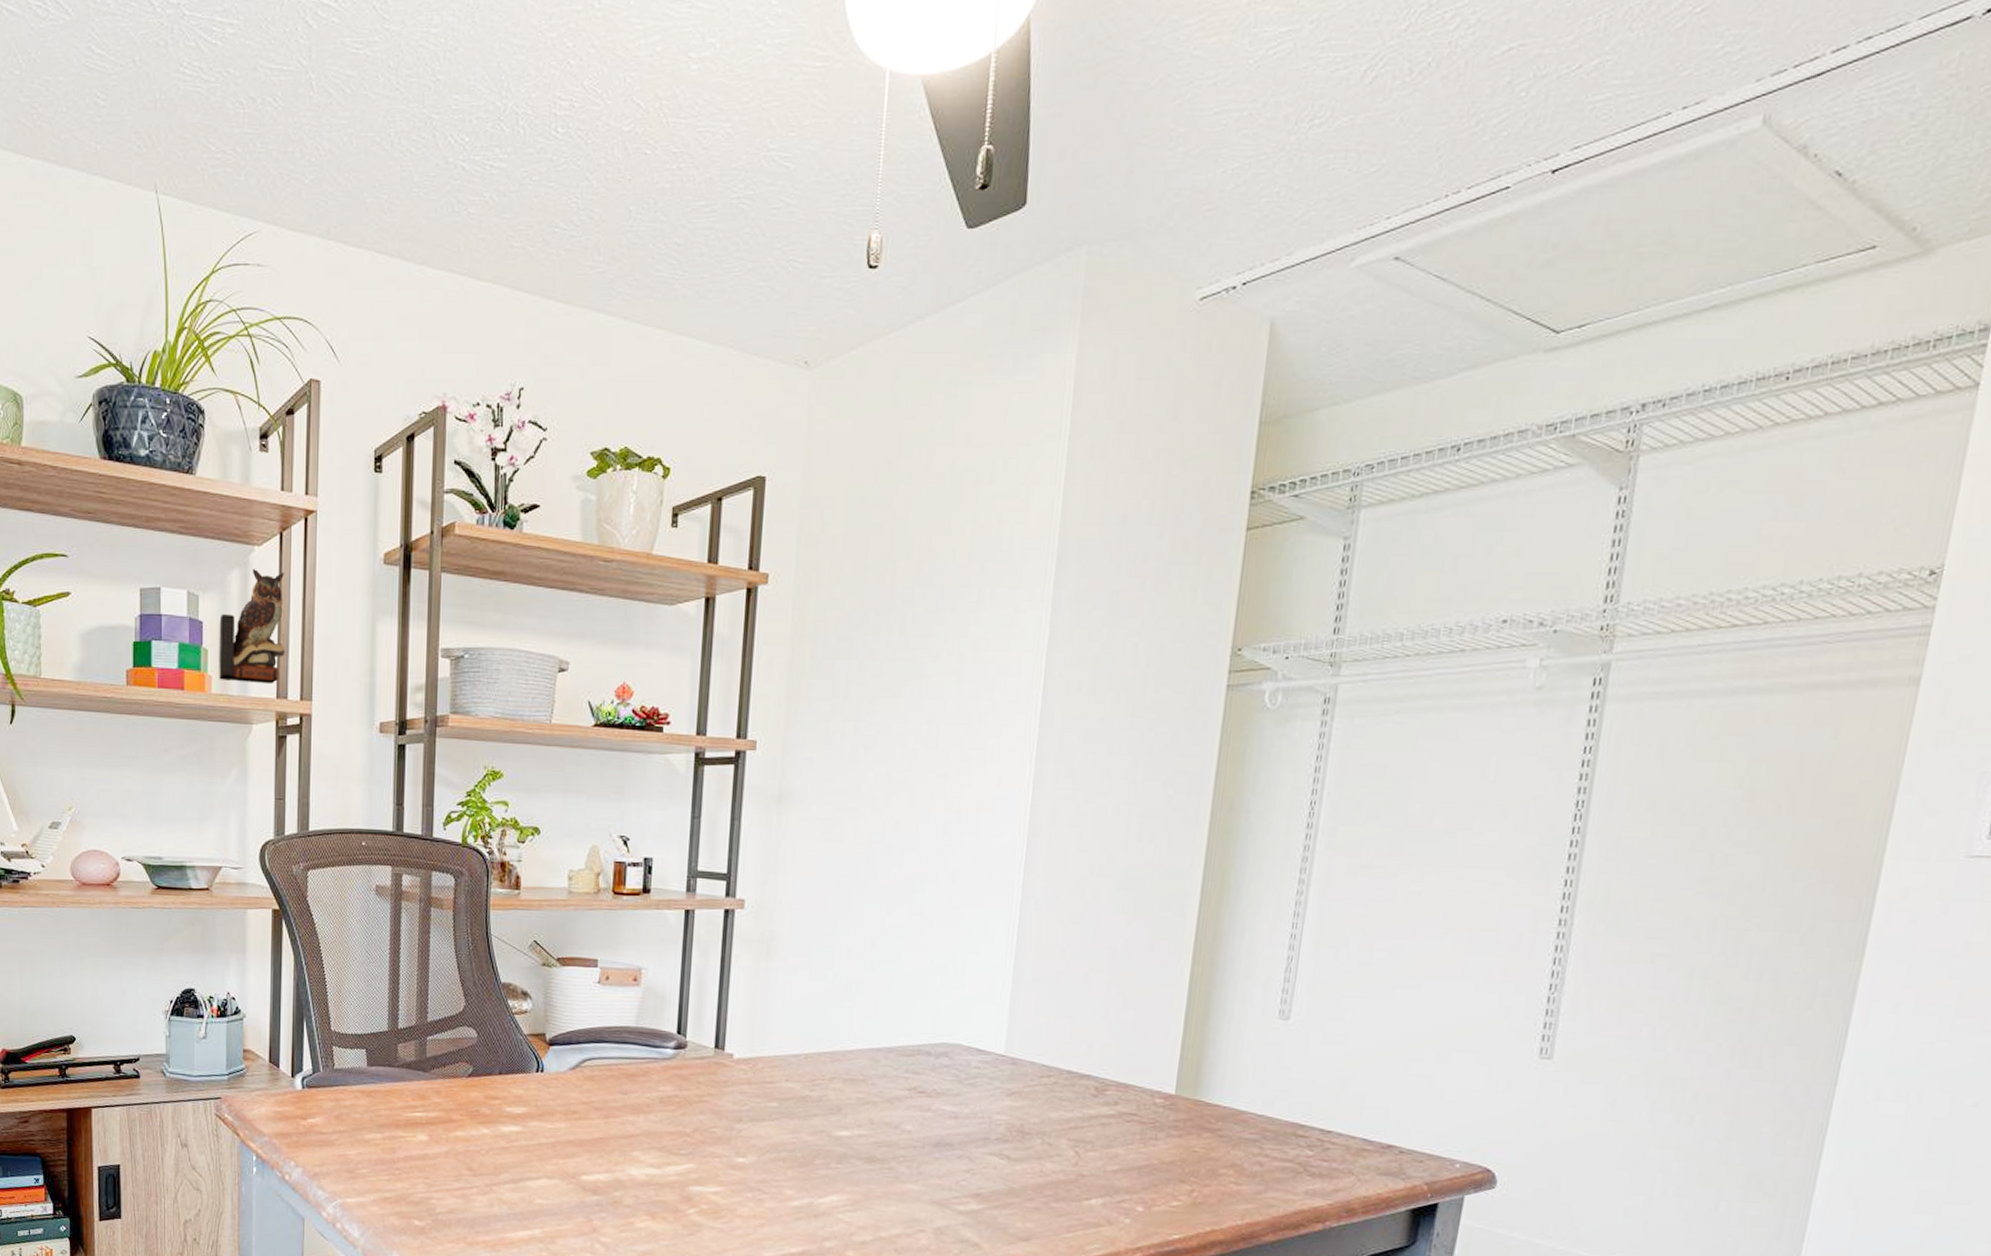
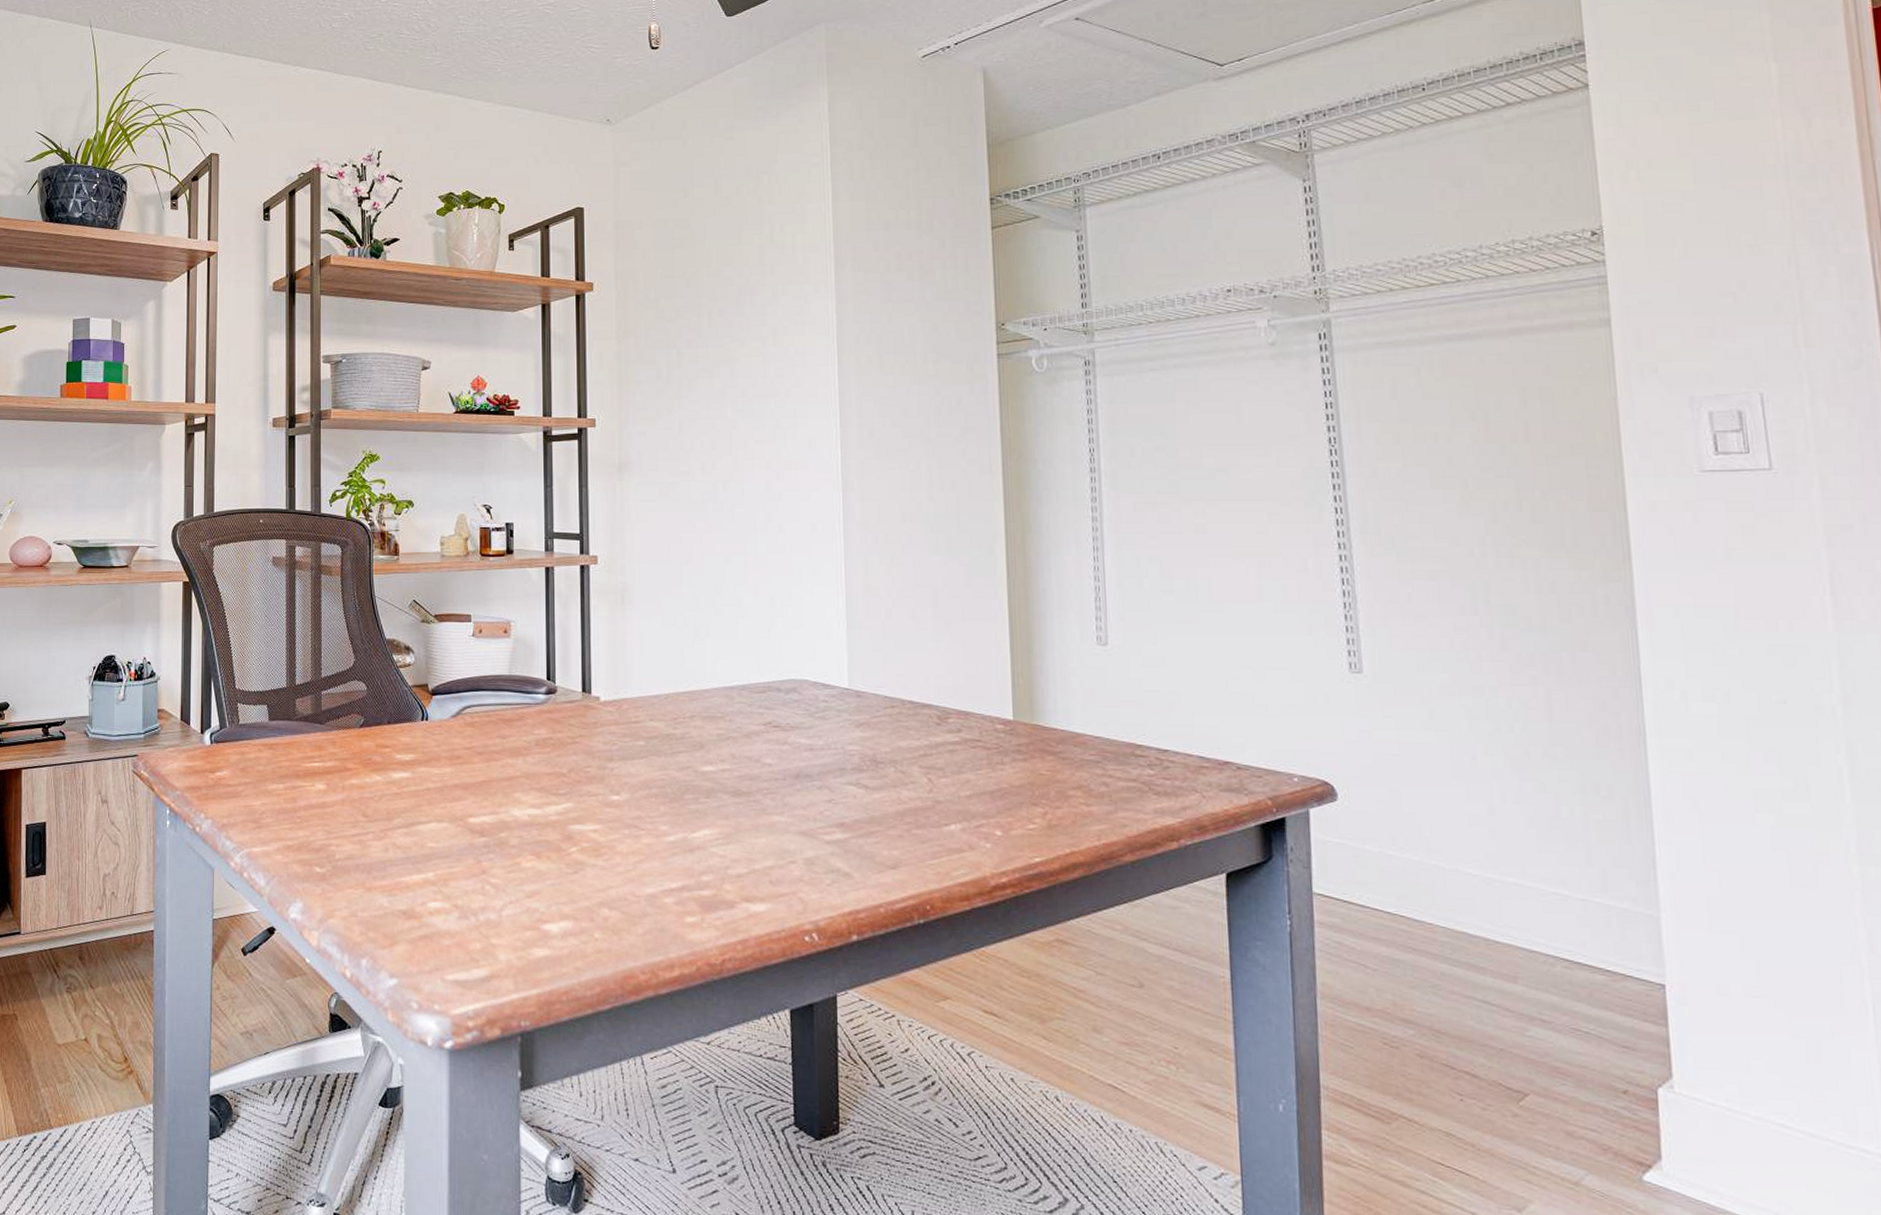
bookend: present [219,569,285,685] -> none [137,300,193,392]

